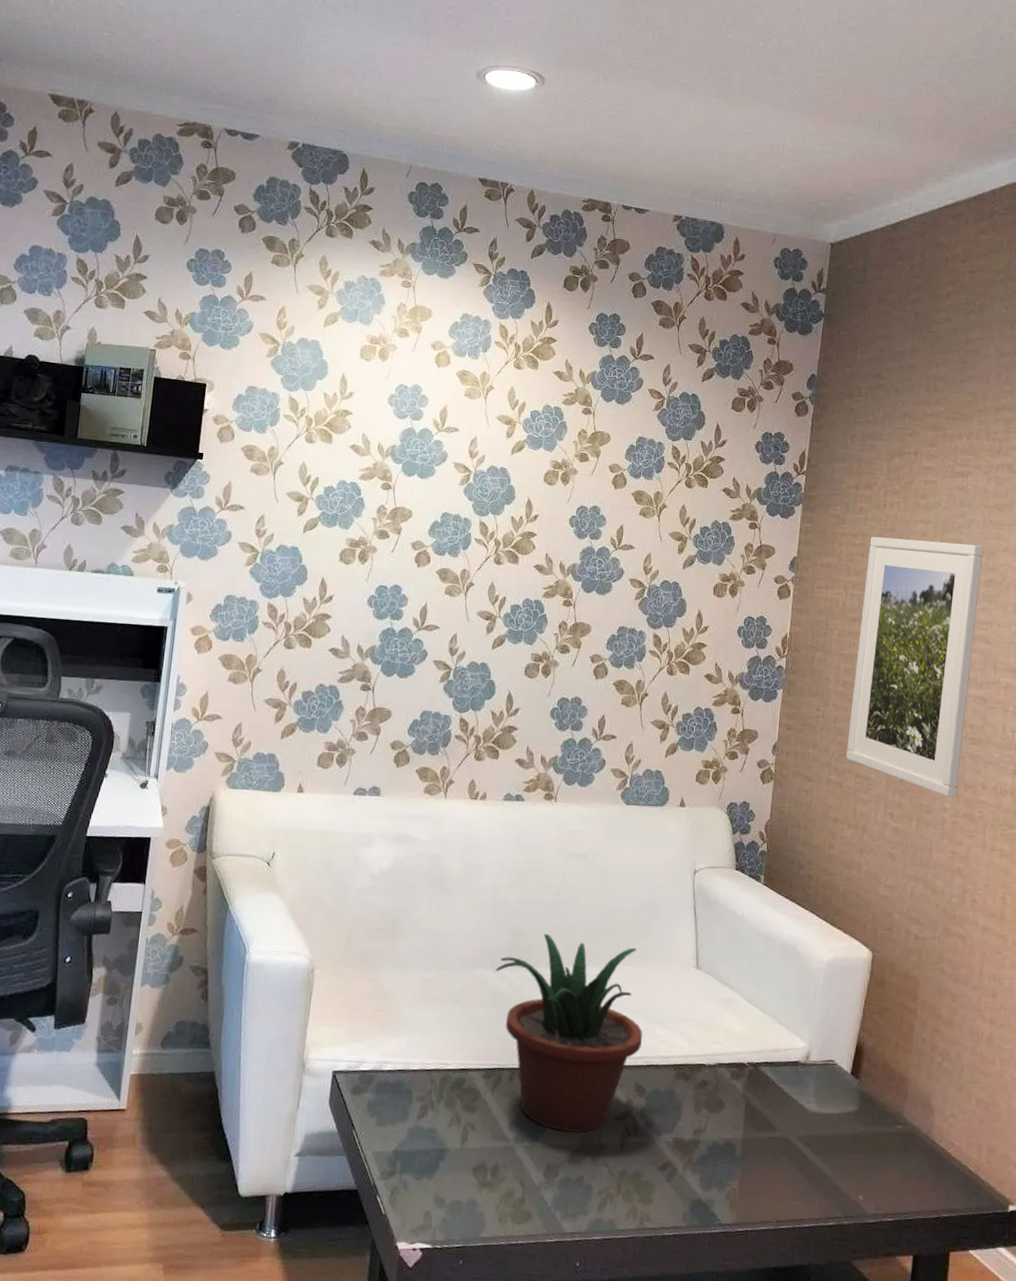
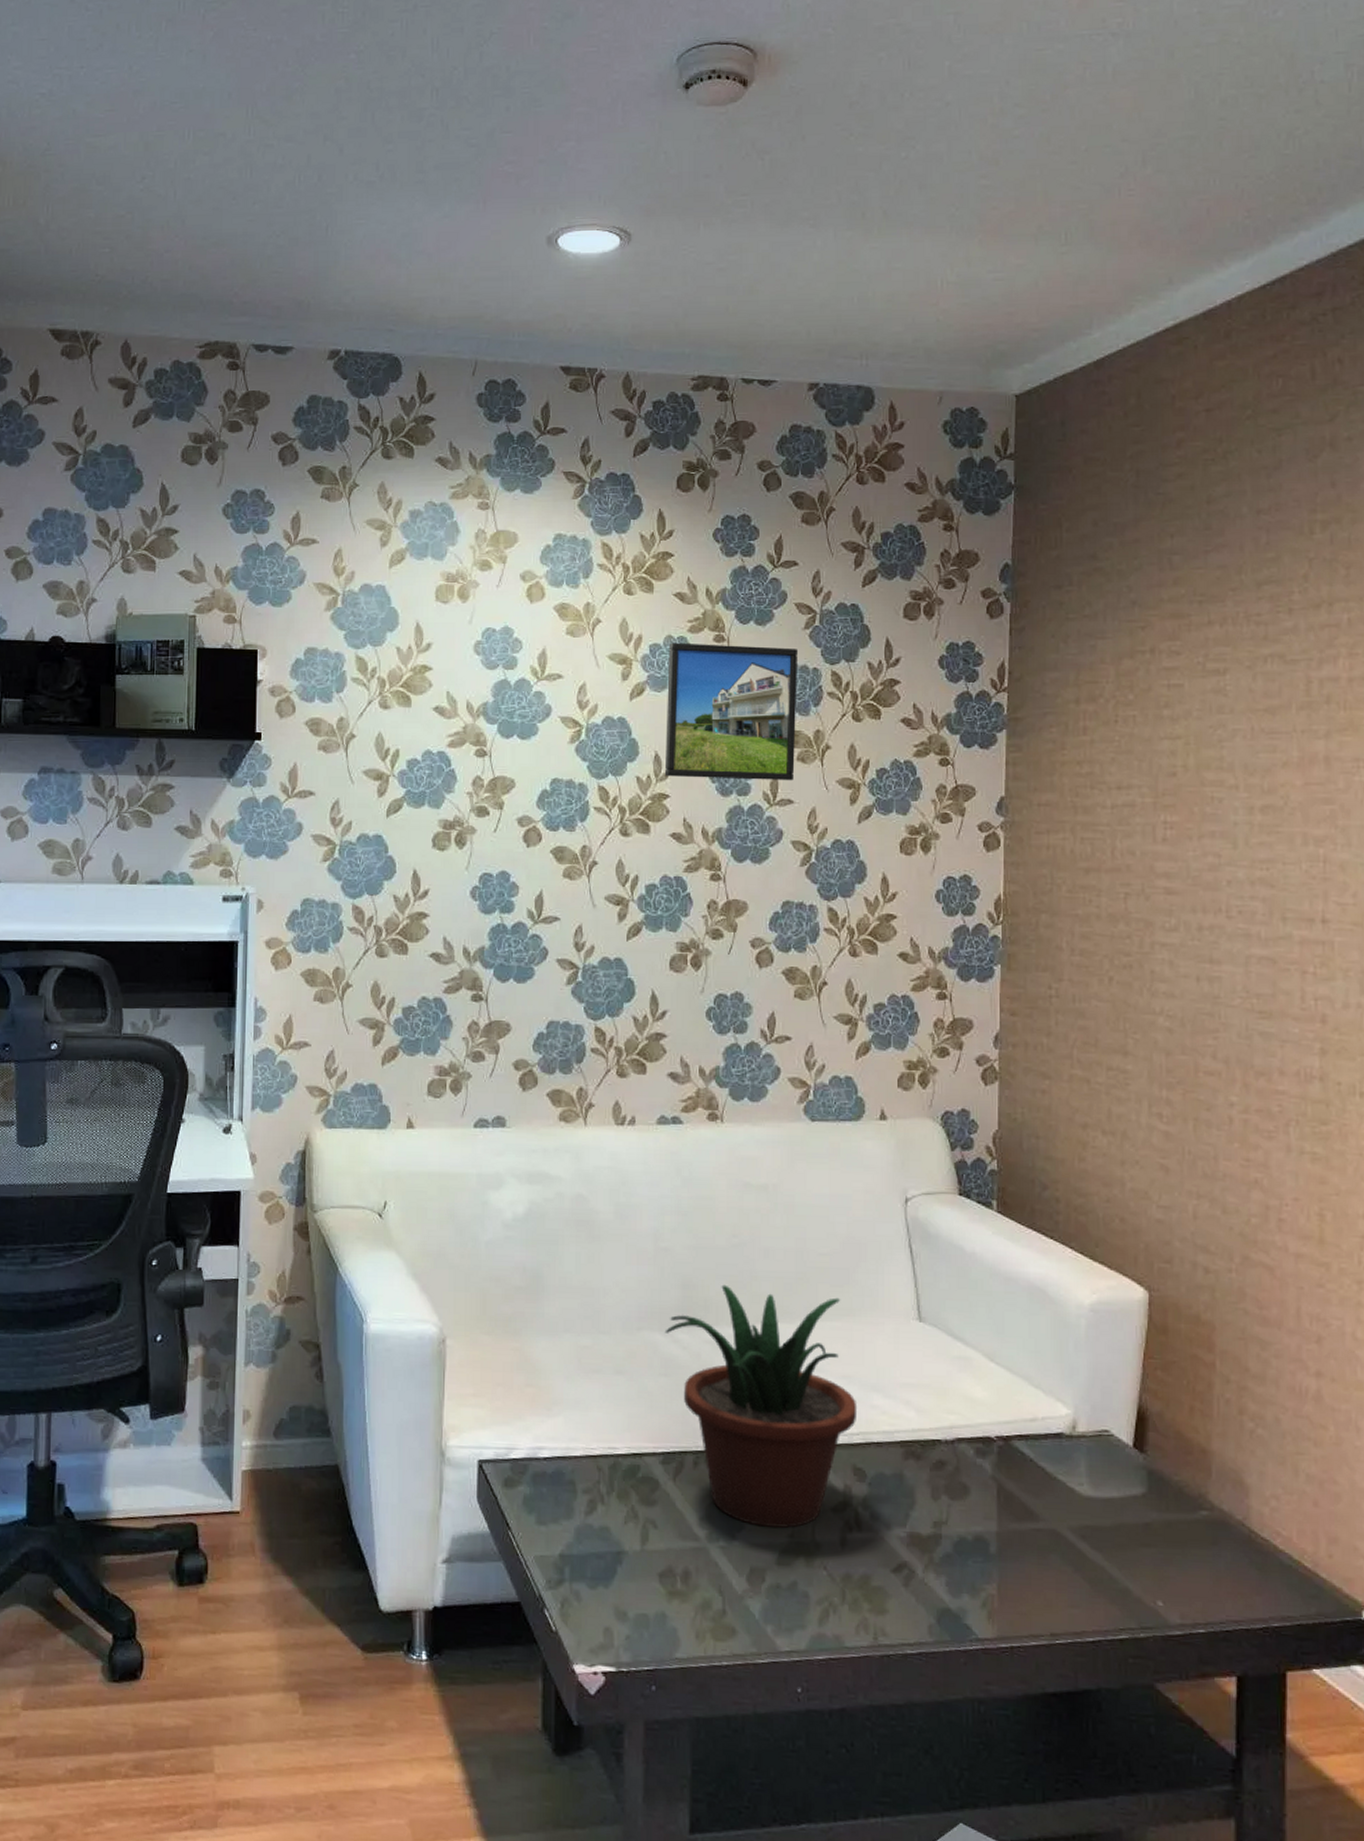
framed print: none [534,411,648,531] -> present [664,642,799,781]
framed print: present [846,536,984,798] -> none [1092,761,1255,1089]

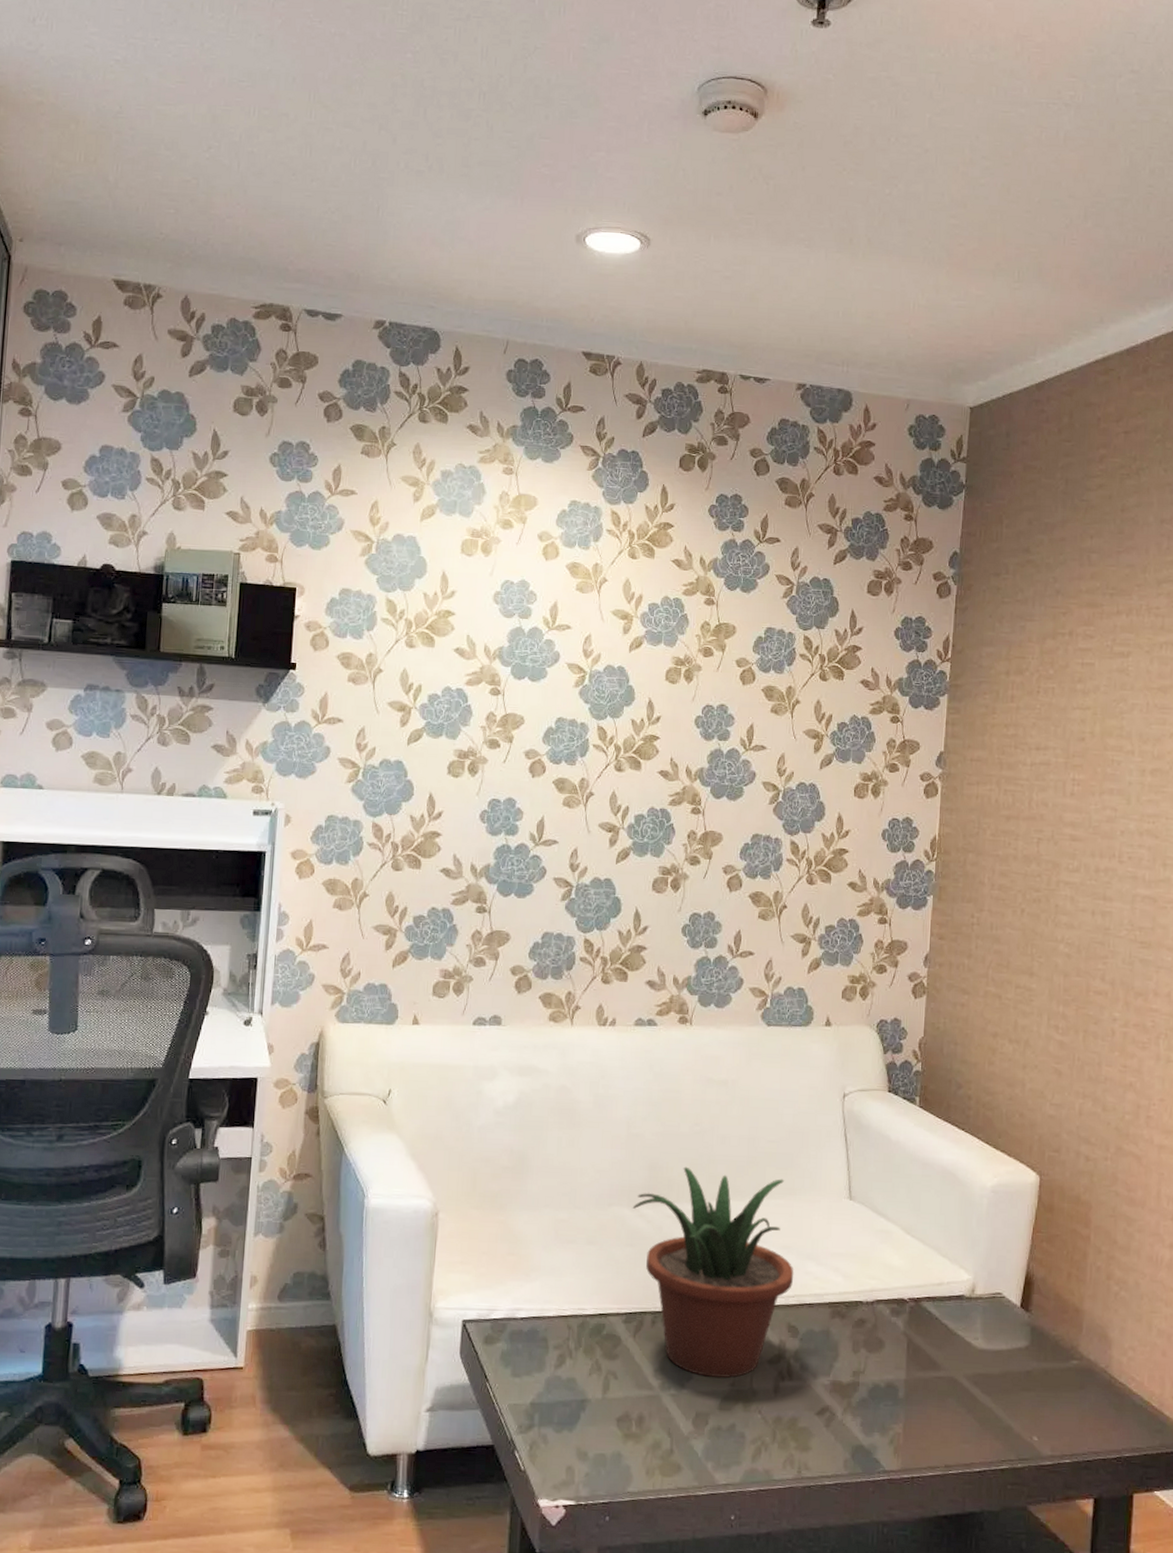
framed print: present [664,642,799,781] -> none [656,603,777,730]

